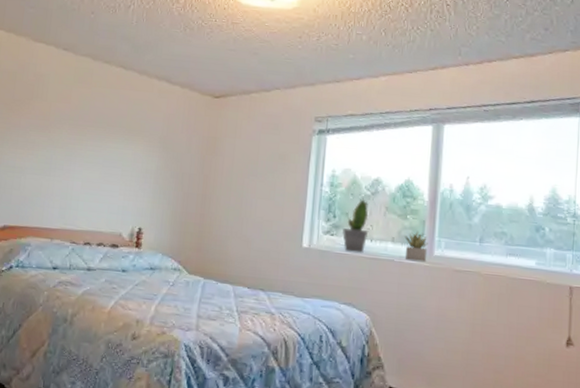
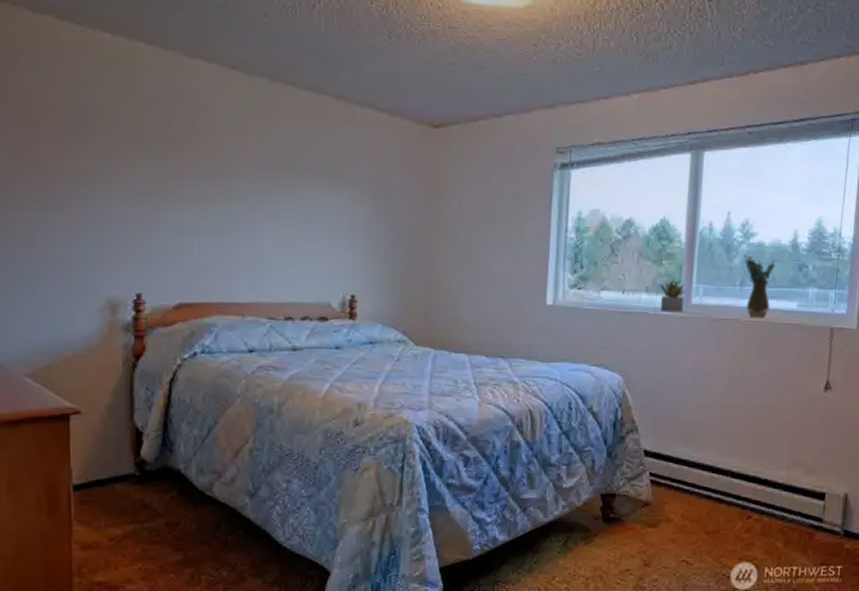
potted plant: present [342,198,369,254] -> none [591,244,621,308]
vase: none [483,215,513,274] -> present [744,255,776,320]

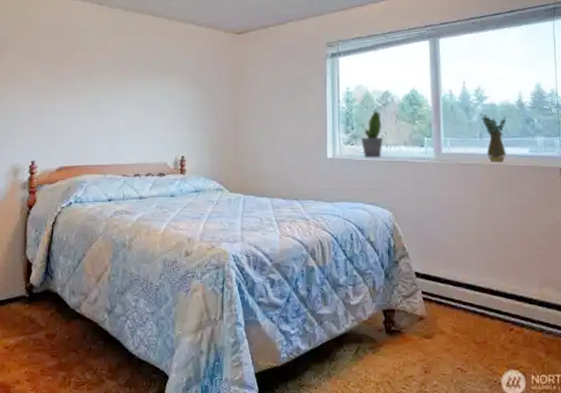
potted plant: none [591,244,621,308] -> present [361,110,384,159]
succulent plant: present [660,279,685,313] -> none [415,134,436,160]

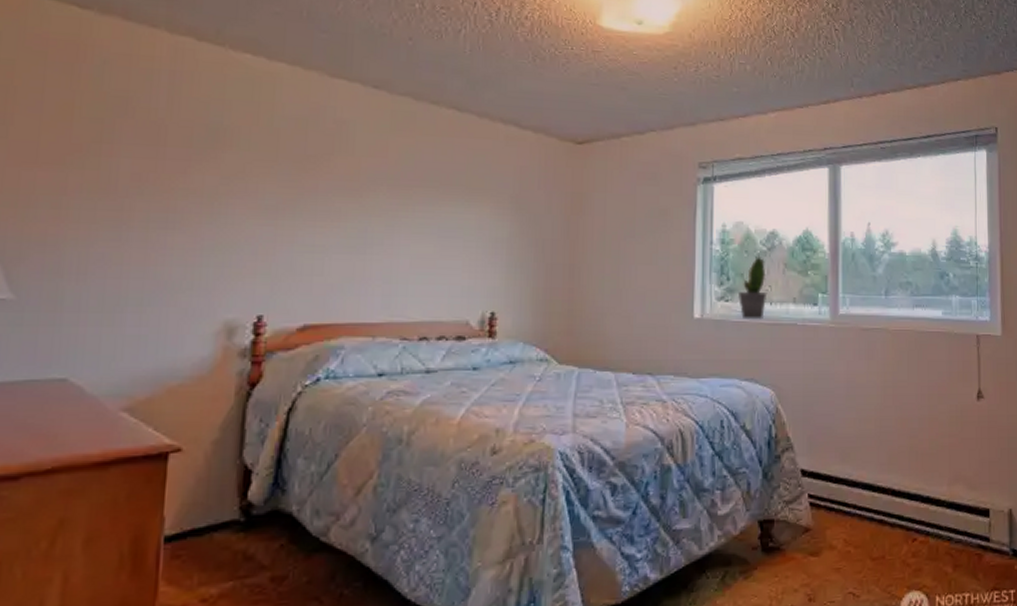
vase: present [481,114,507,163] -> none [887,264,918,328]

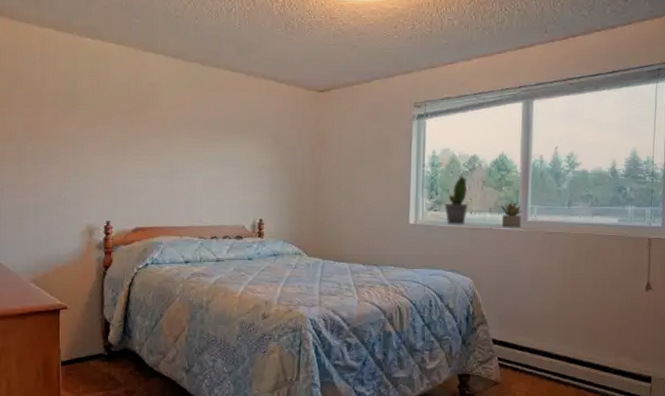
succulent plant: none [807,289,832,323] -> present [501,201,522,228]

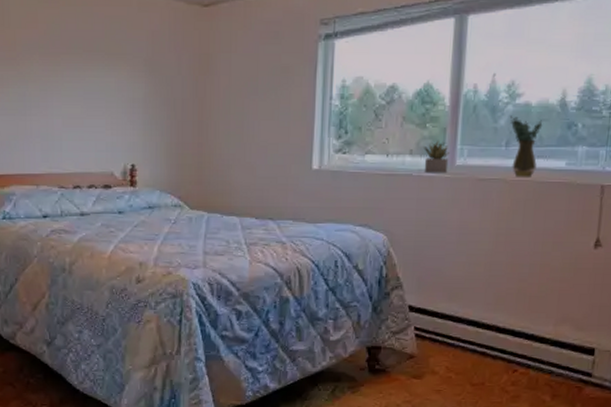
potted plant: present [445,175,468,225] -> none [356,109,385,171]
vase: none [571,181,598,232] -> present [510,116,543,179]

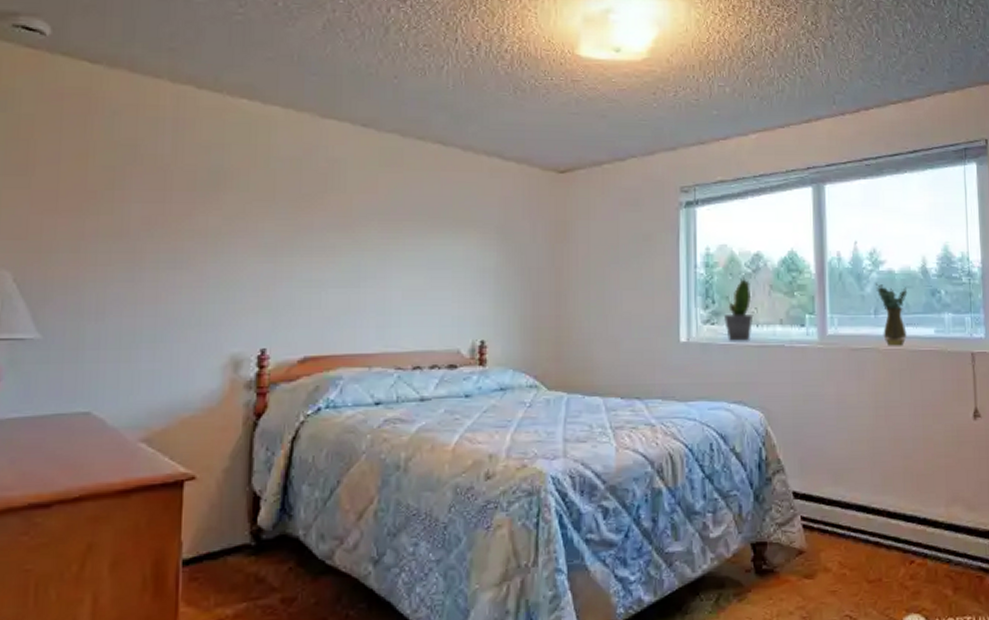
potted plant: none [356,109,385,171] -> present [724,277,754,342]
succulent plant: present [424,141,449,174] -> none [794,310,820,344]

